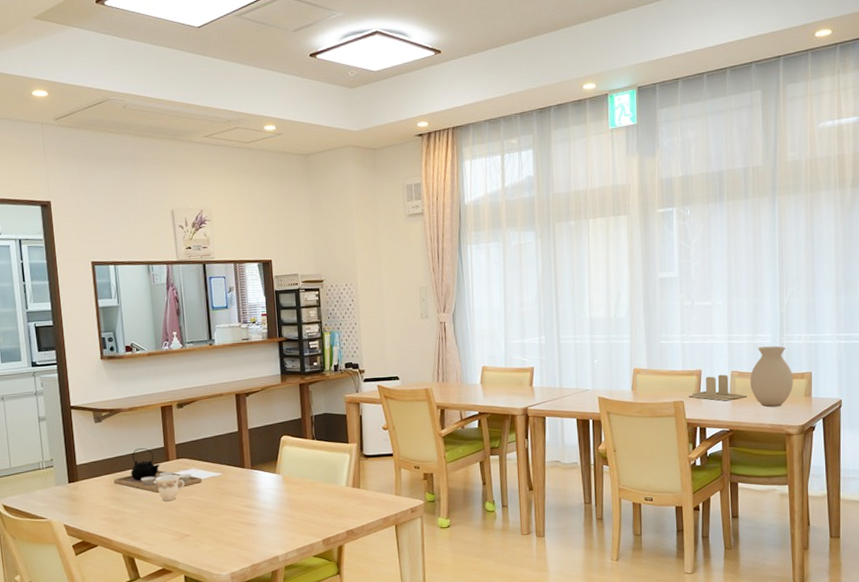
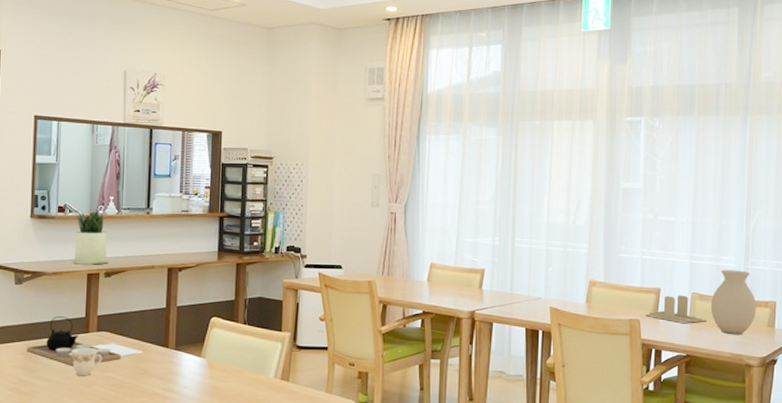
planter: none [142,345,180,399] -> present [70,209,110,265]

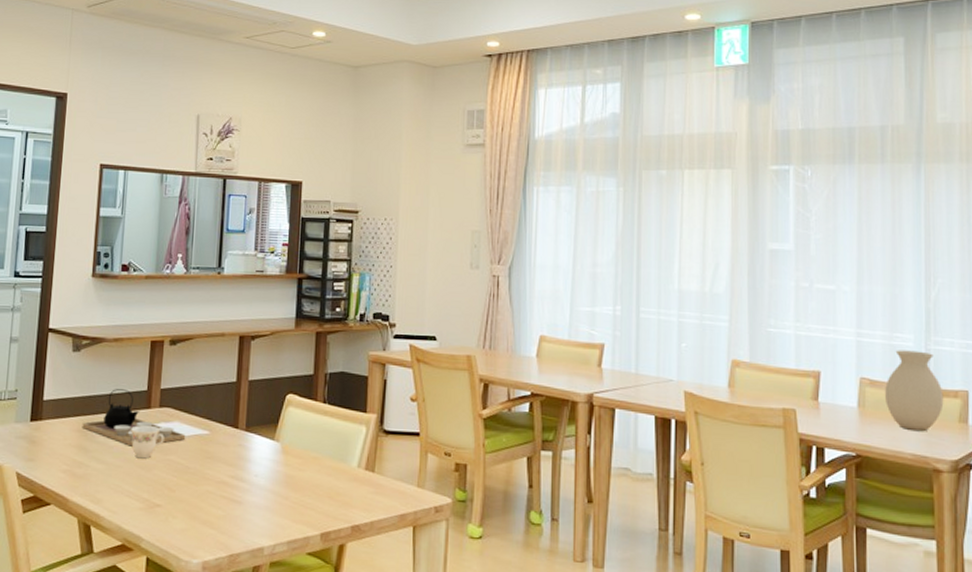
planter: present [70,209,110,265] -> none [133,268,176,331]
napkin holder: present [645,295,707,324] -> none [802,380,881,417]

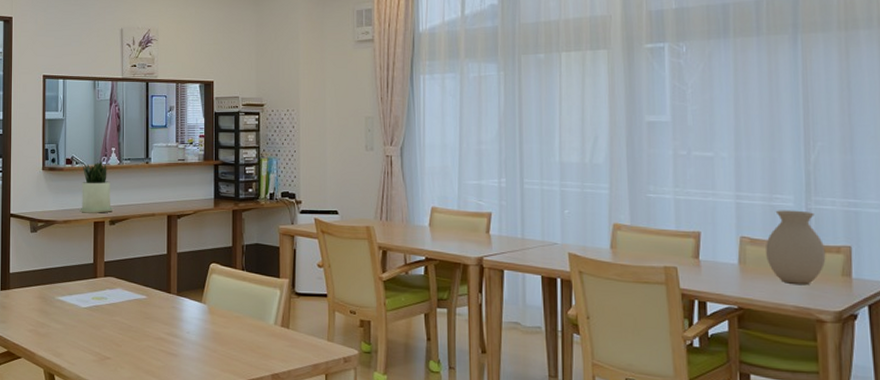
tea set: present [82,389,186,447] -> none [42,262,128,310]
teacup: present [130,425,164,459] -> none [81,292,110,320]
planter: none [133,268,176,331] -> present [78,160,114,213]

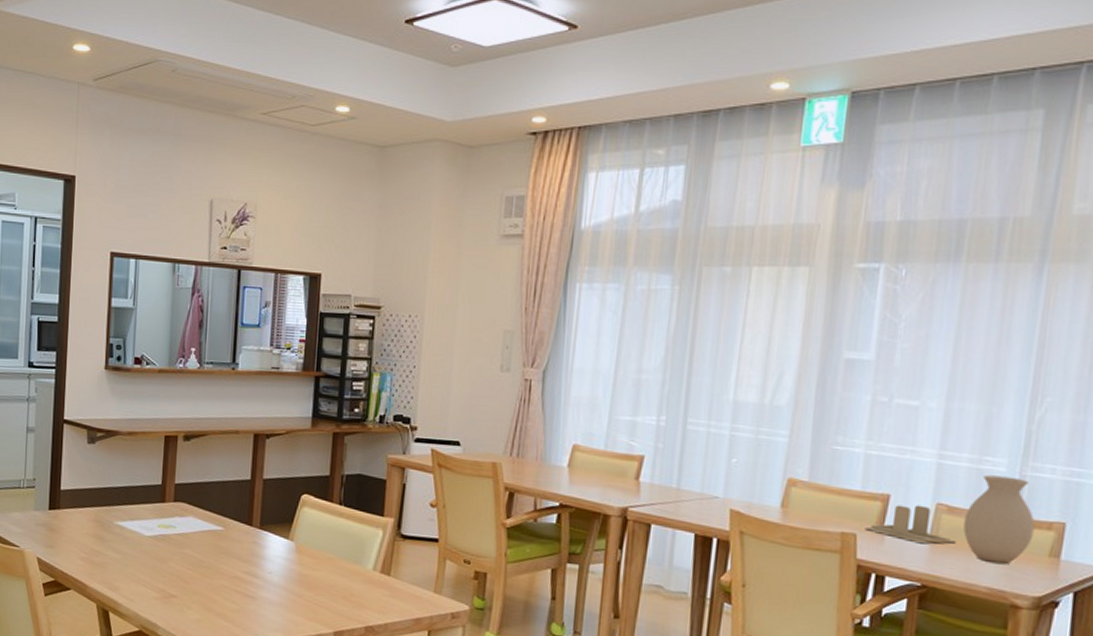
planter: present [78,160,114,213] -> none [147,362,189,427]
napkin holder: none [683,239,762,272] -> present [864,505,957,545]

